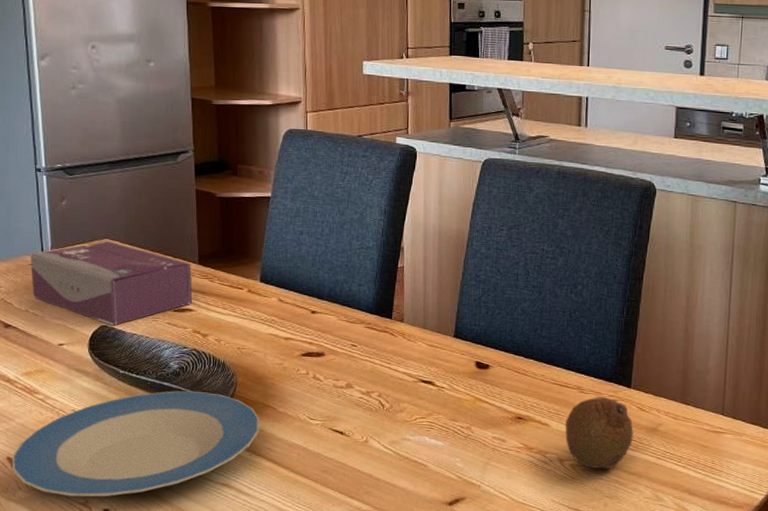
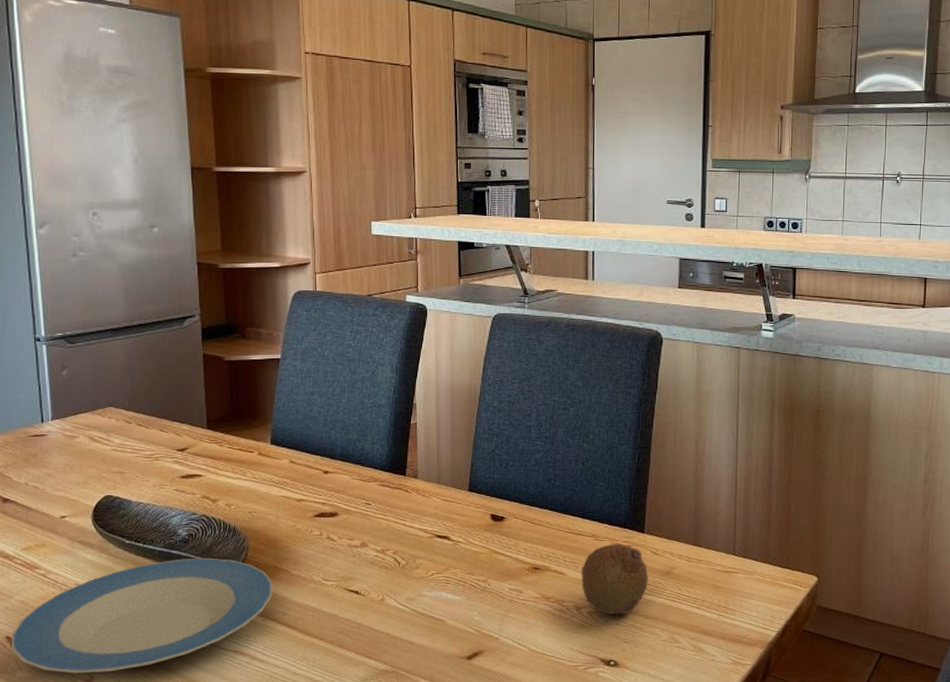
tissue box: present [31,241,192,326] -> none [30,409,200,495]

